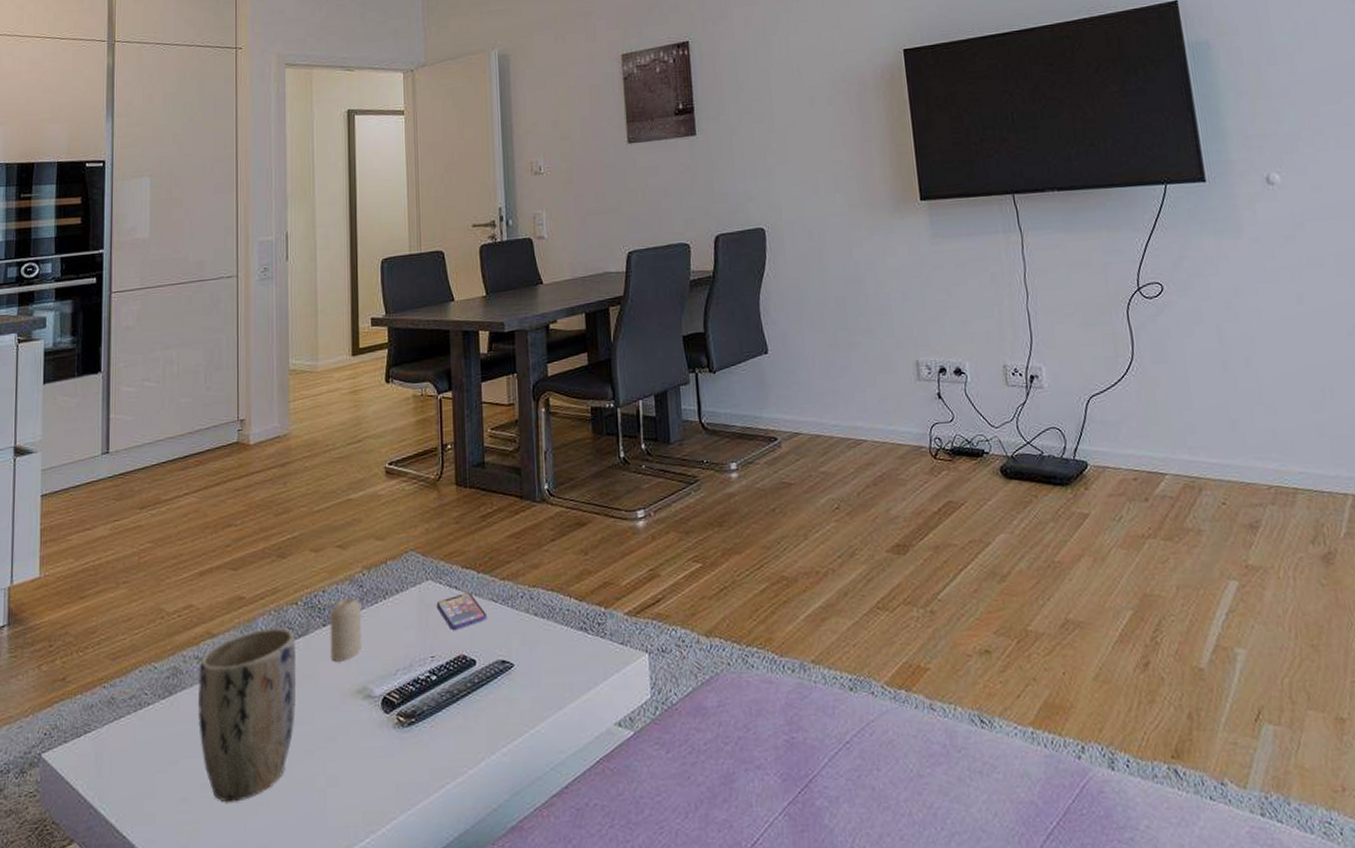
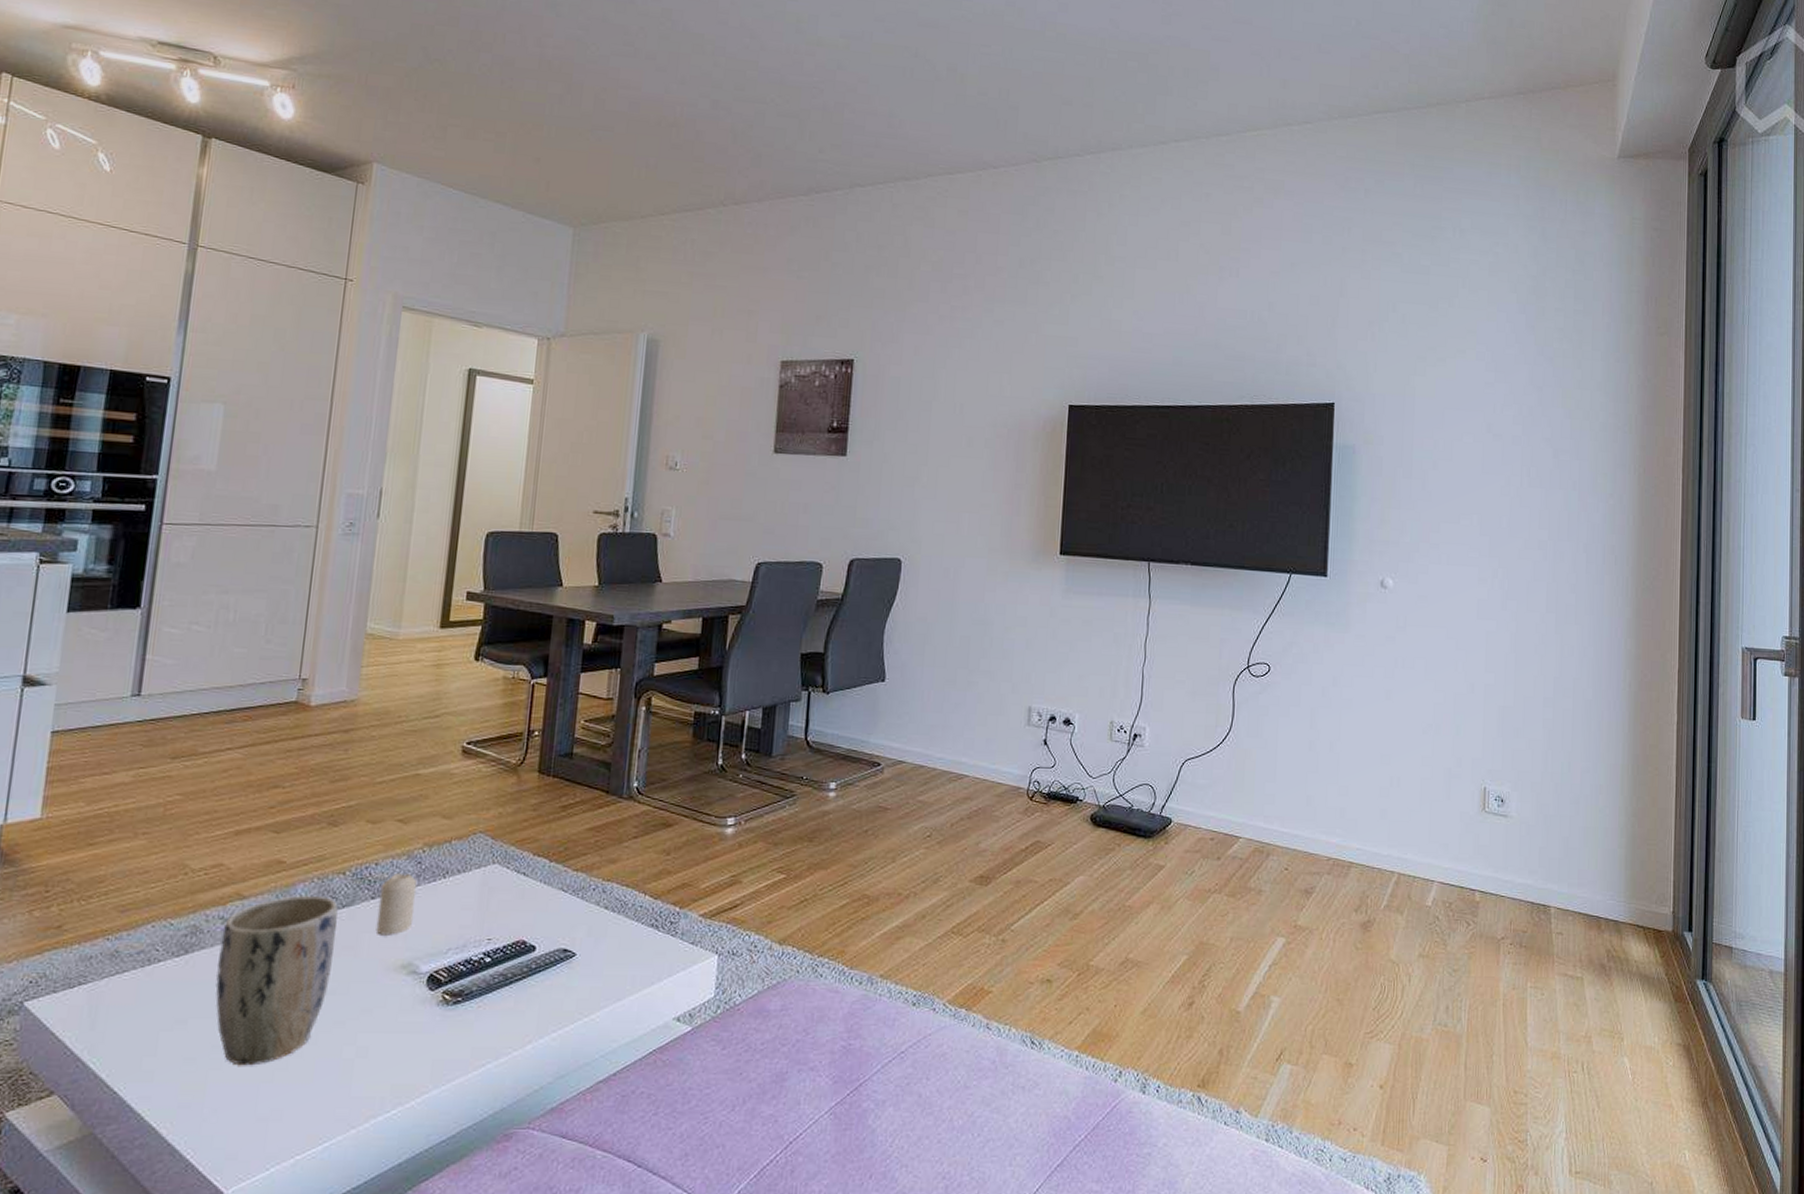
smartphone: present [436,593,486,631] -> none [500,880,554,916]

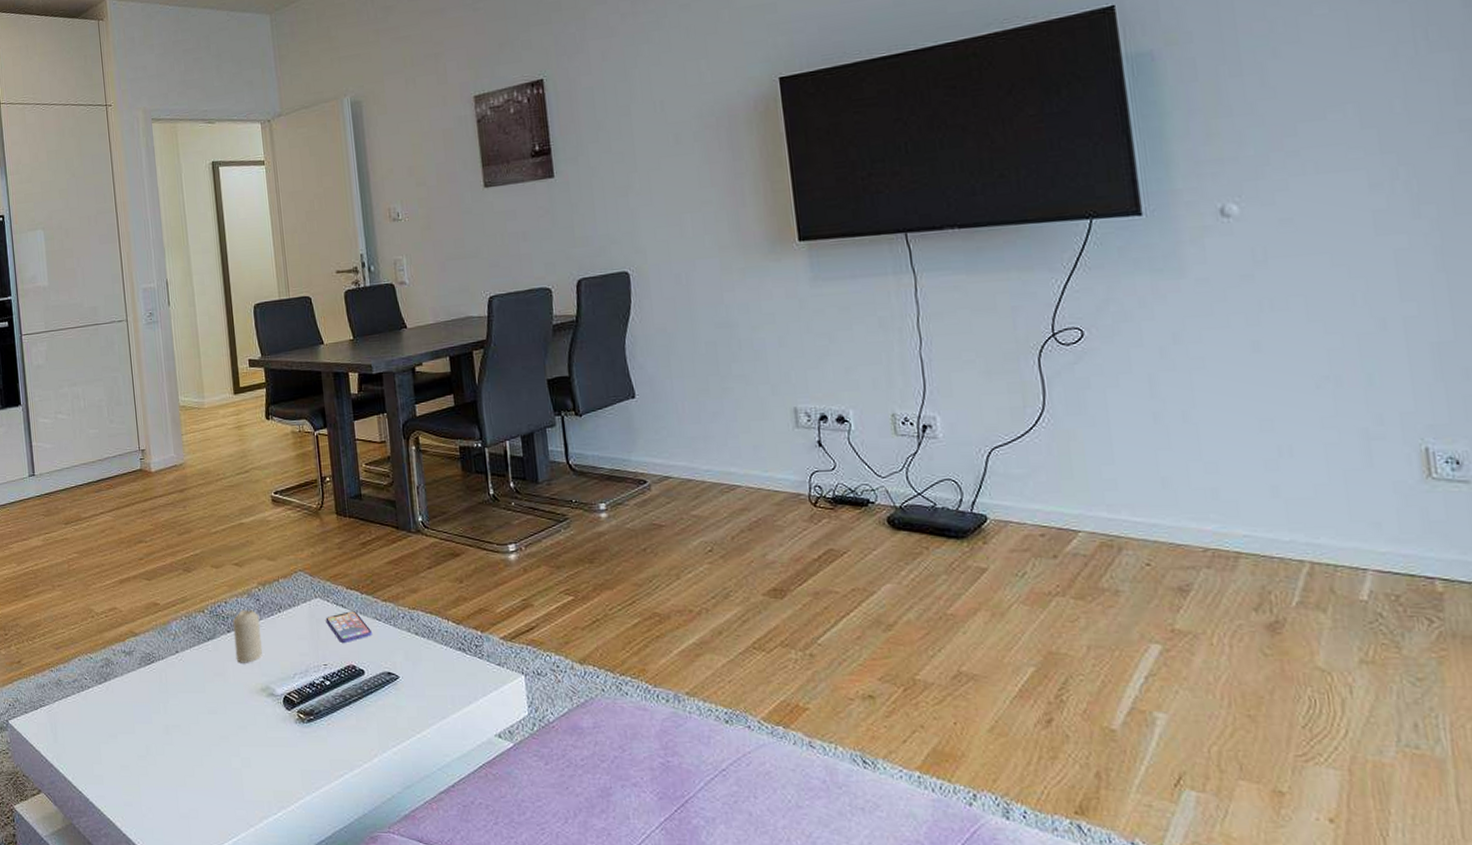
plant pot: present [215,896,338,1066] -> none [126,632,211,773]
smartphone: none [500,880,554,916] -> present [325,611,372,644]

